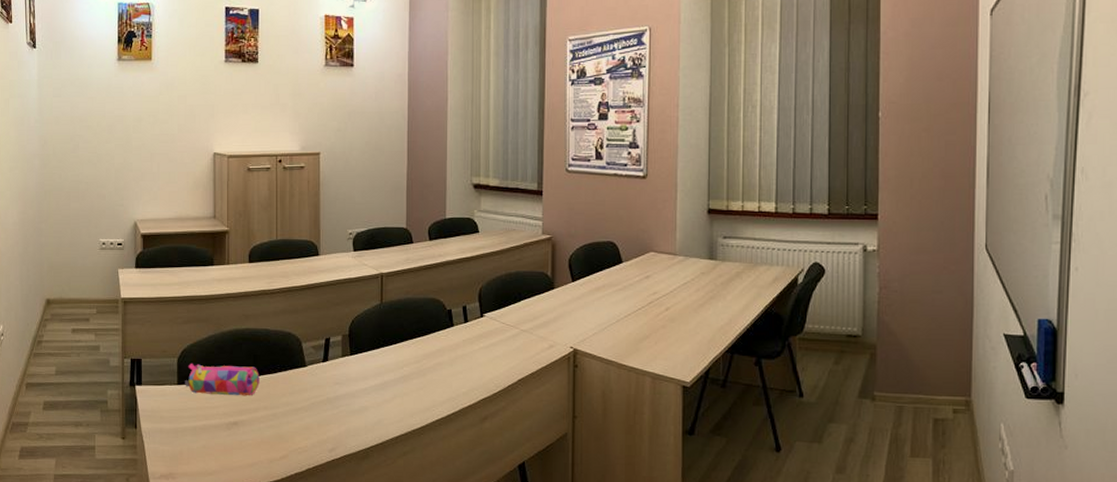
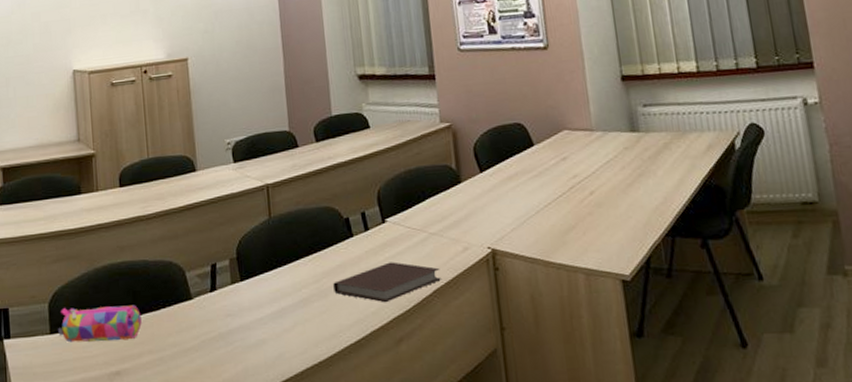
notebook: none [432,351,526,386] -> present [333,262,441,303]

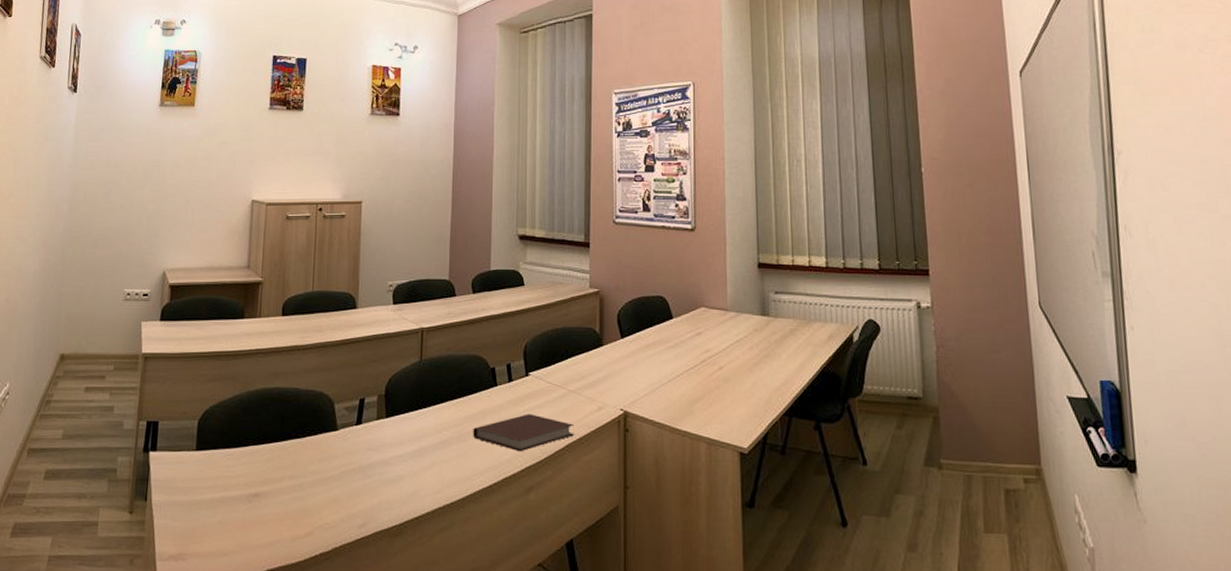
pencil case: present [58,305,142,343] -> none [204,427,287,464]

